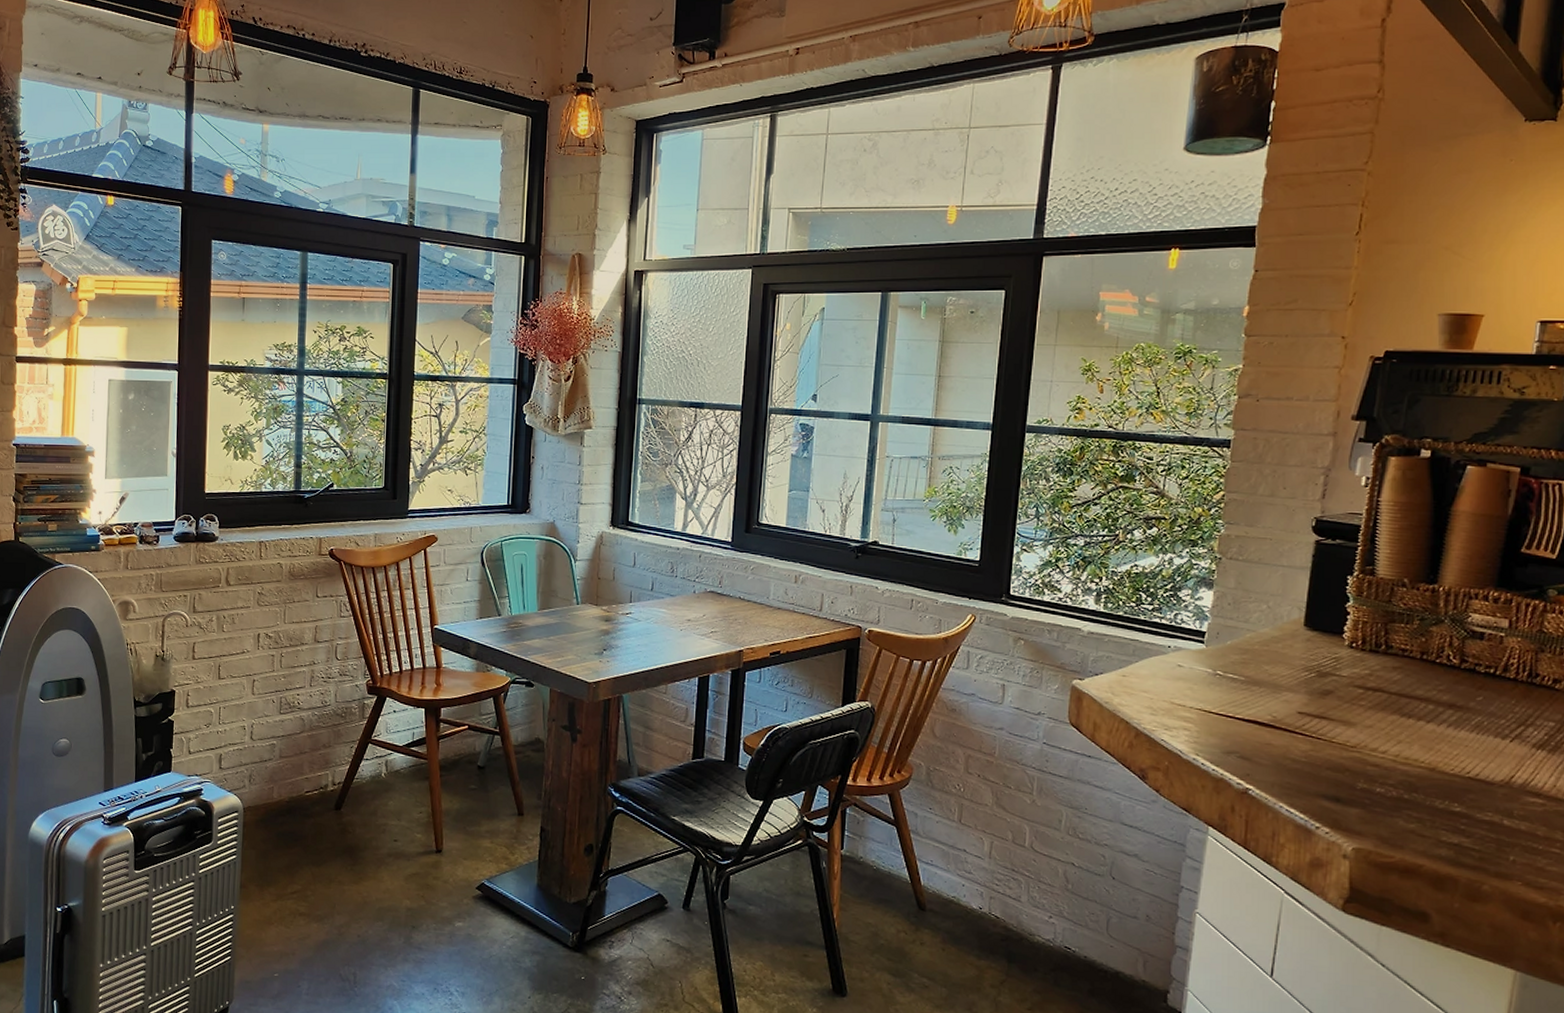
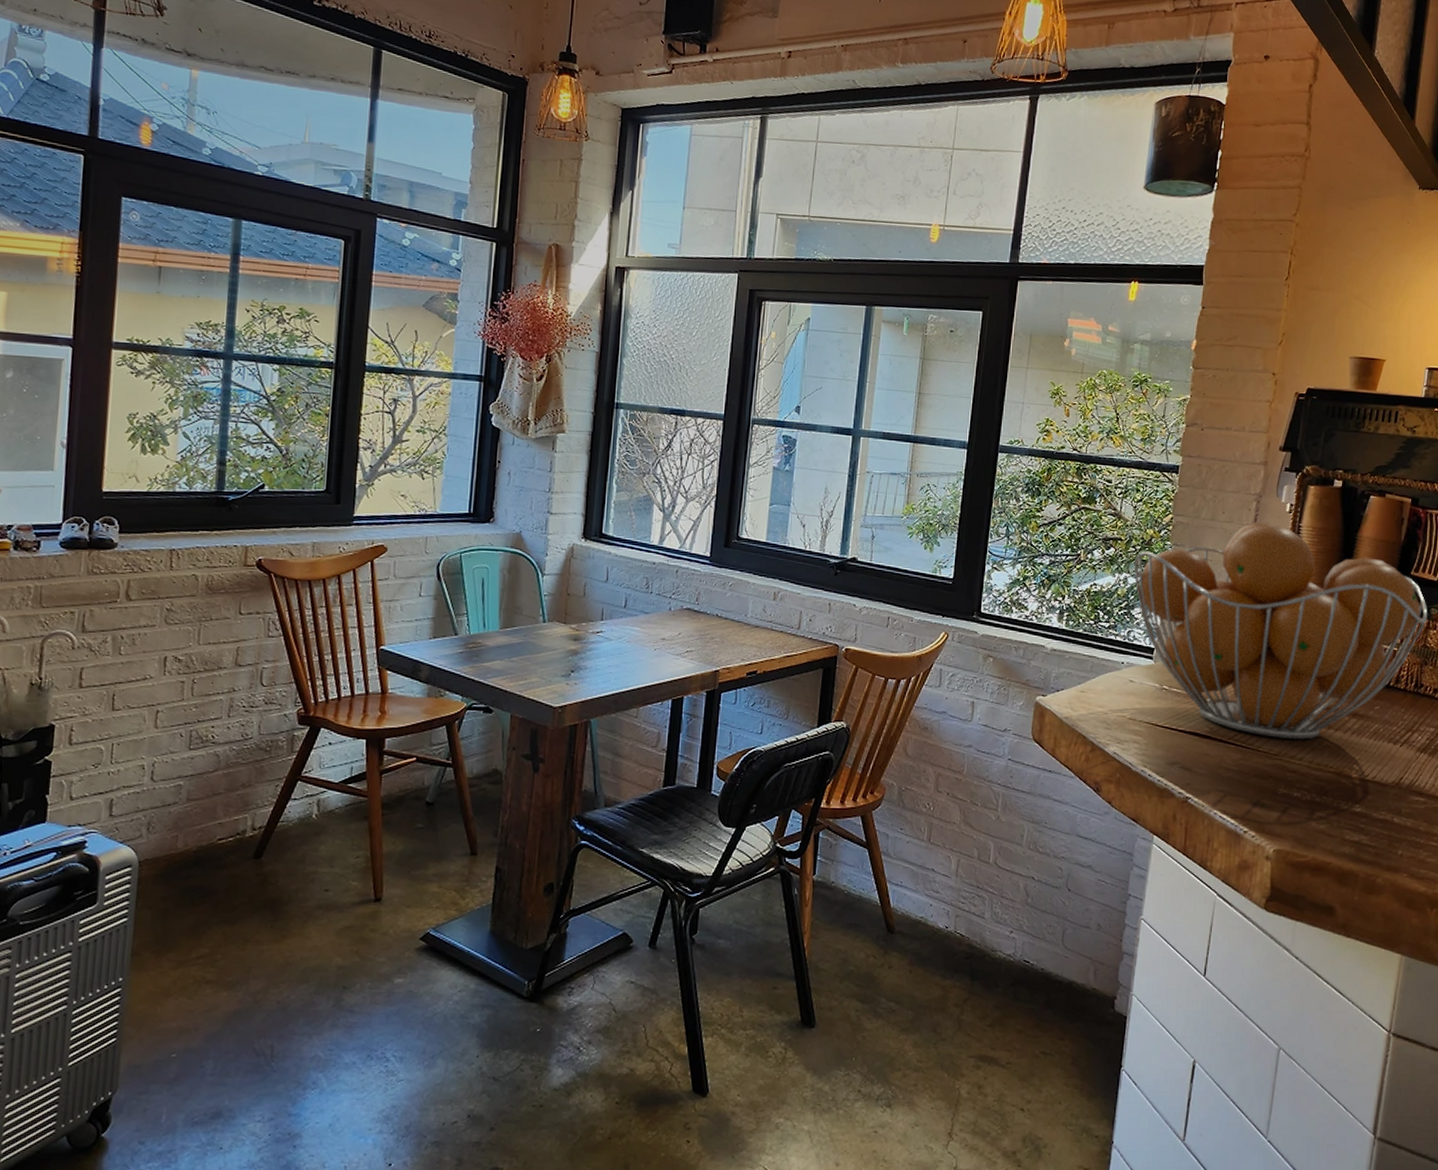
fruit basket: none [1179,497,1545,732] -> present [1133,522,1428,740]

